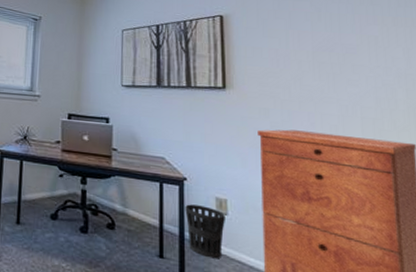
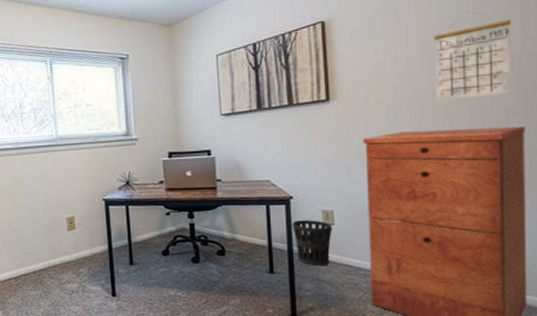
calendar: none [324,28,400,109] -> present [434,12,512,101]

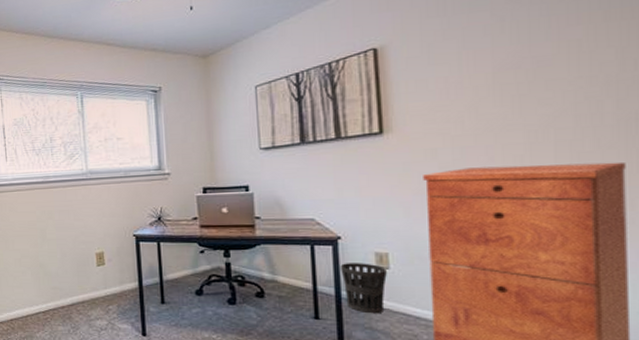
calendar: present [434,12,512,101] -> none [508,33,607,134]

